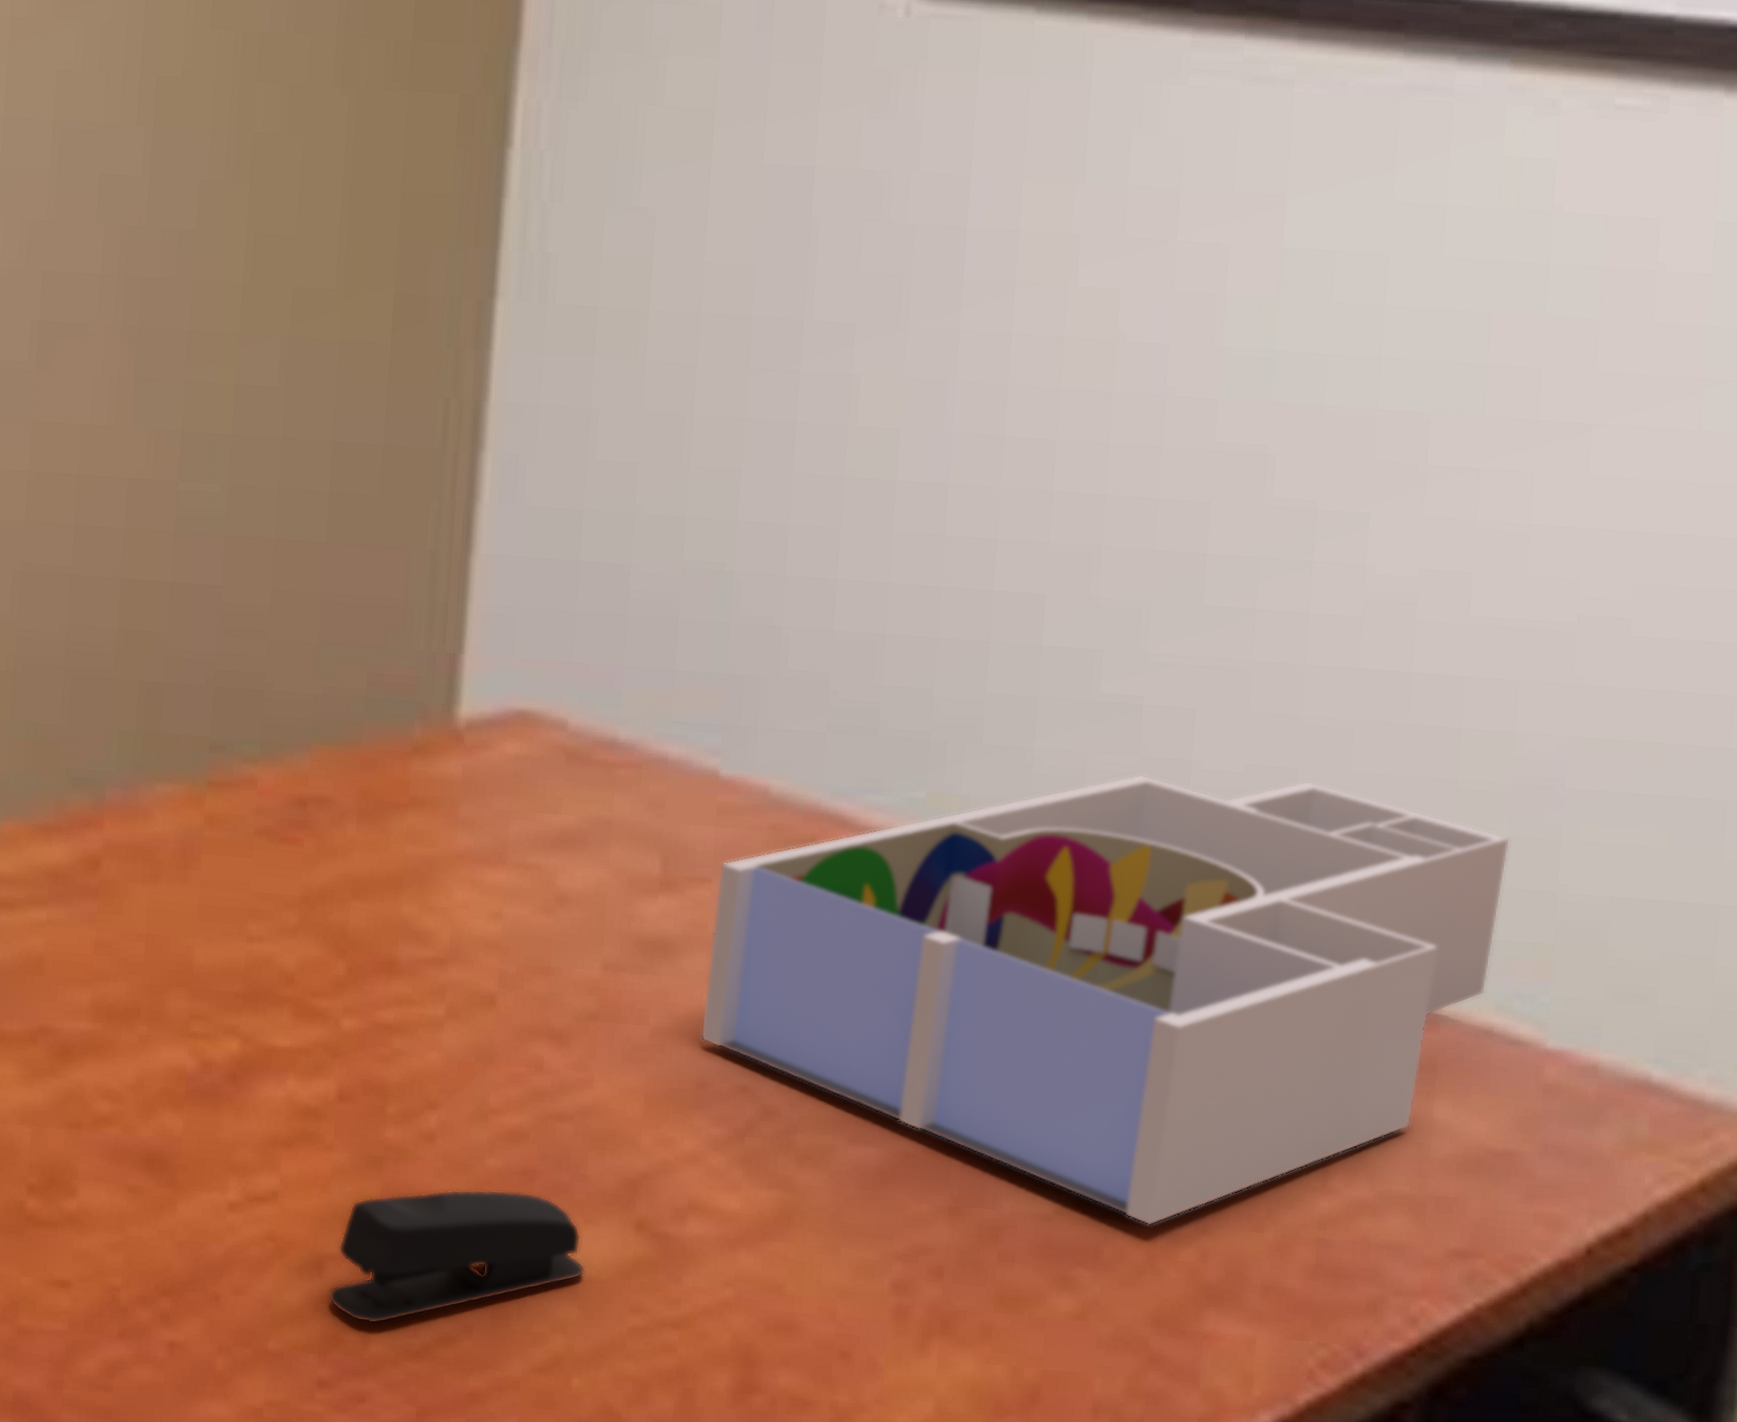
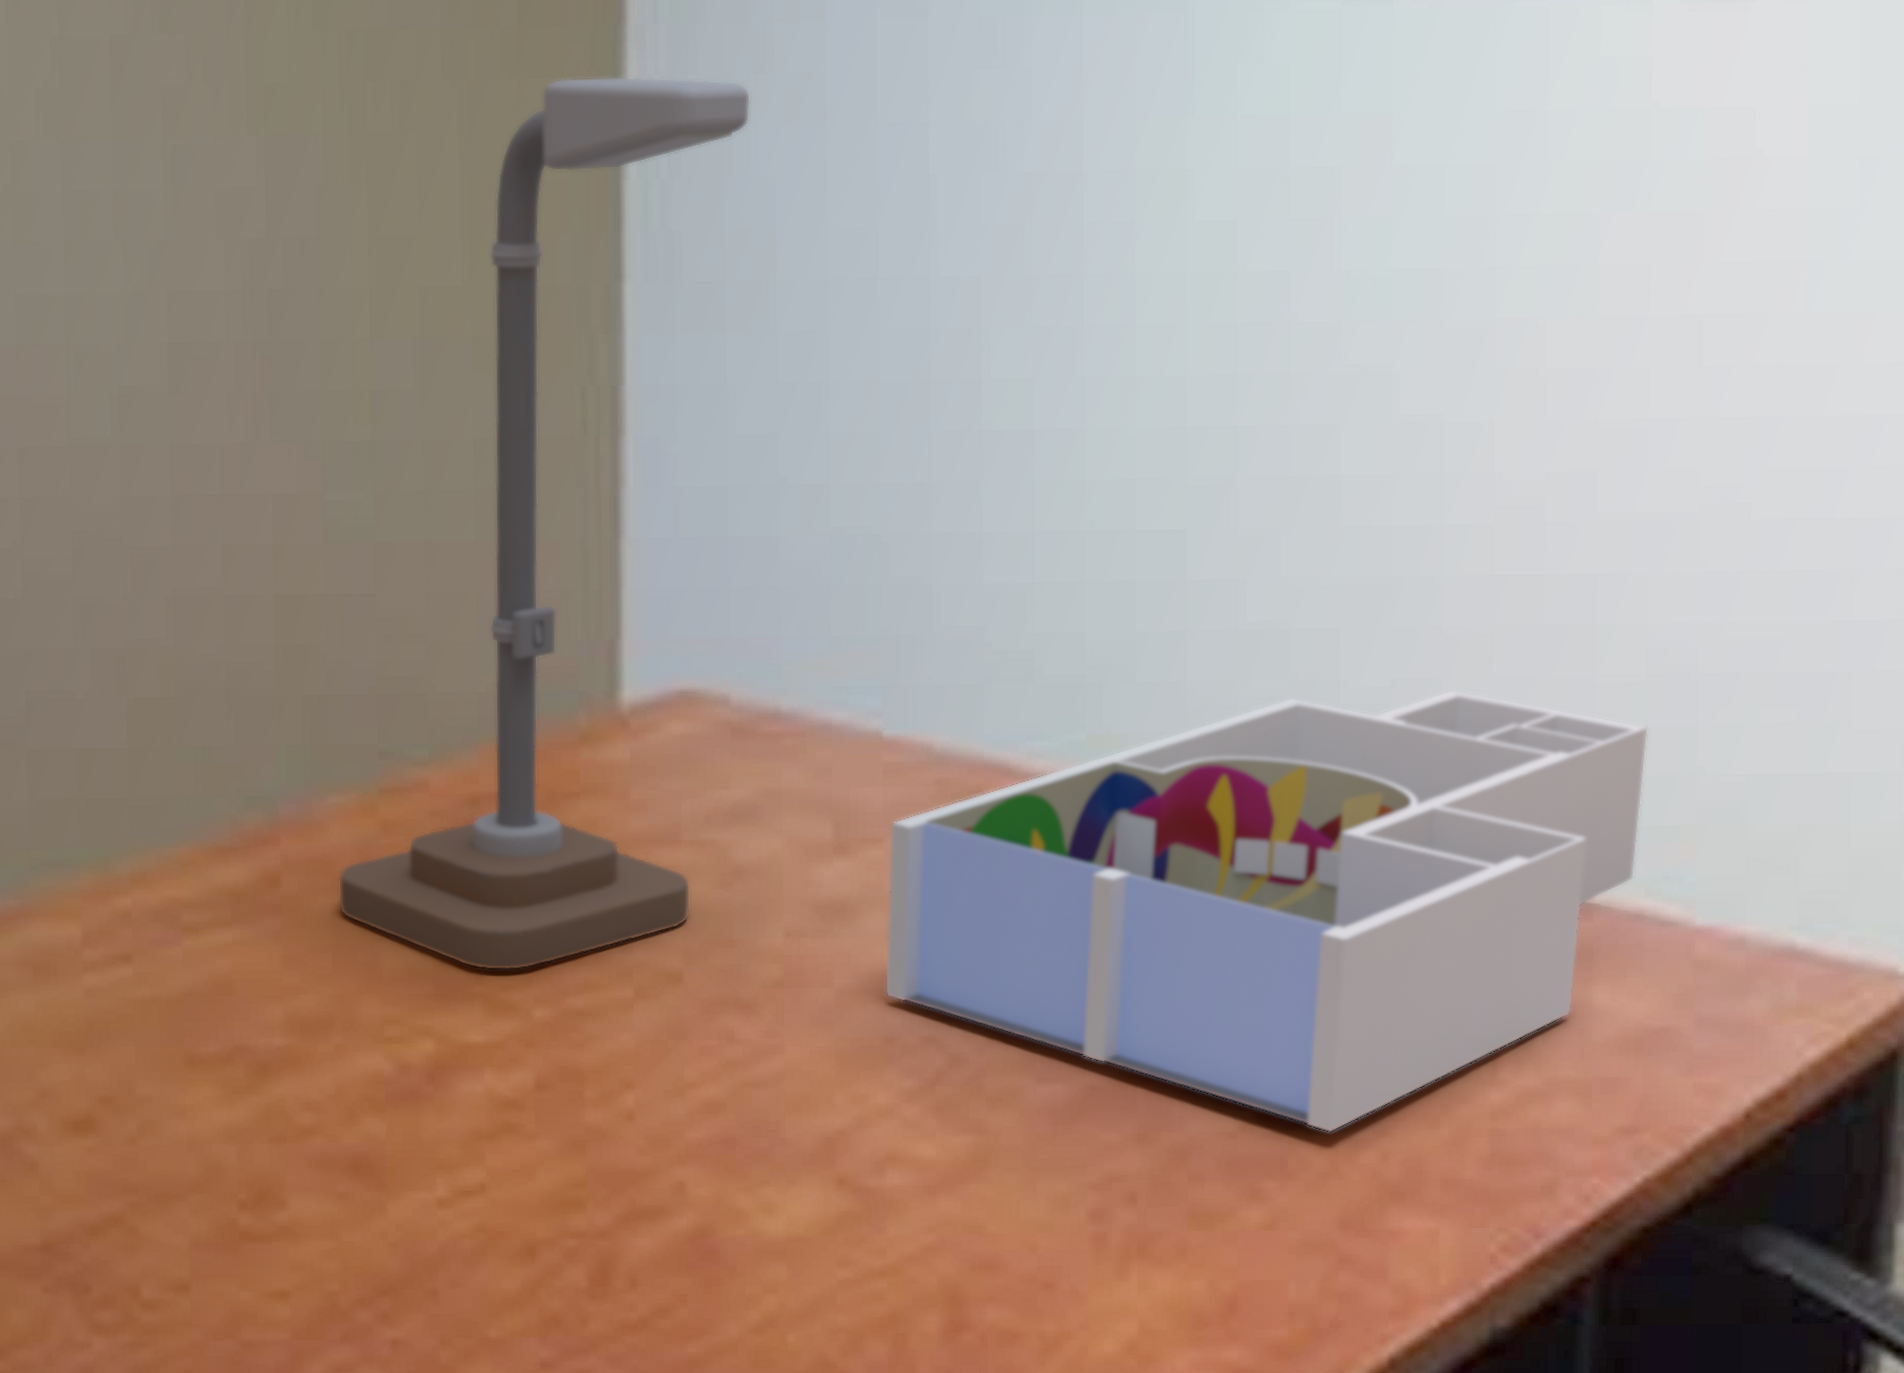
desk lamp: none [156,94,639,978] -> present [338,76,751,971]
stapler: present [328,1189,586,1324] -> none [543,1161,792,1303]

